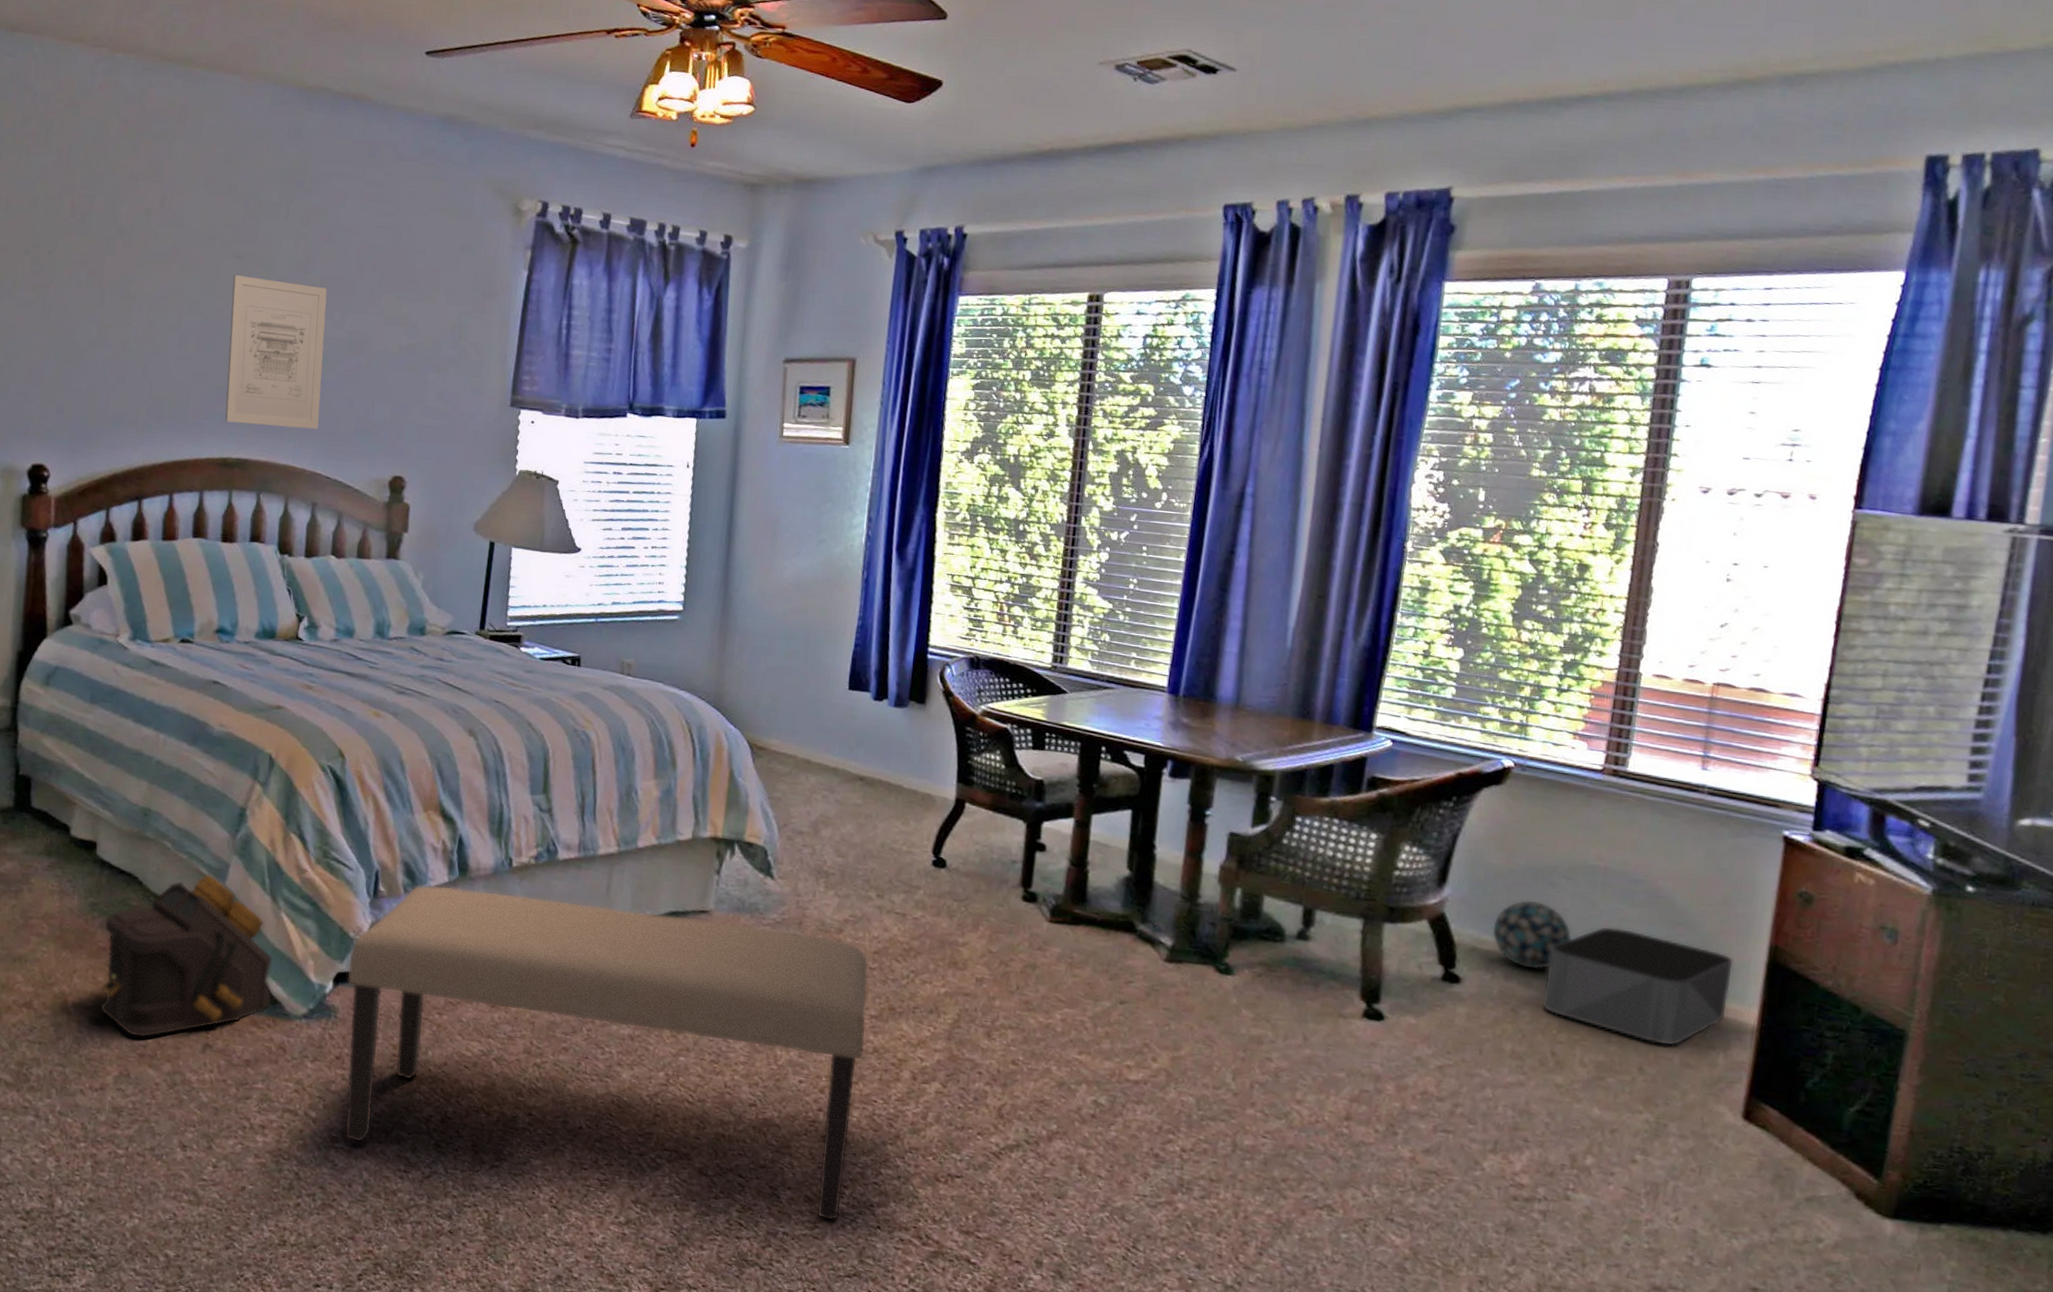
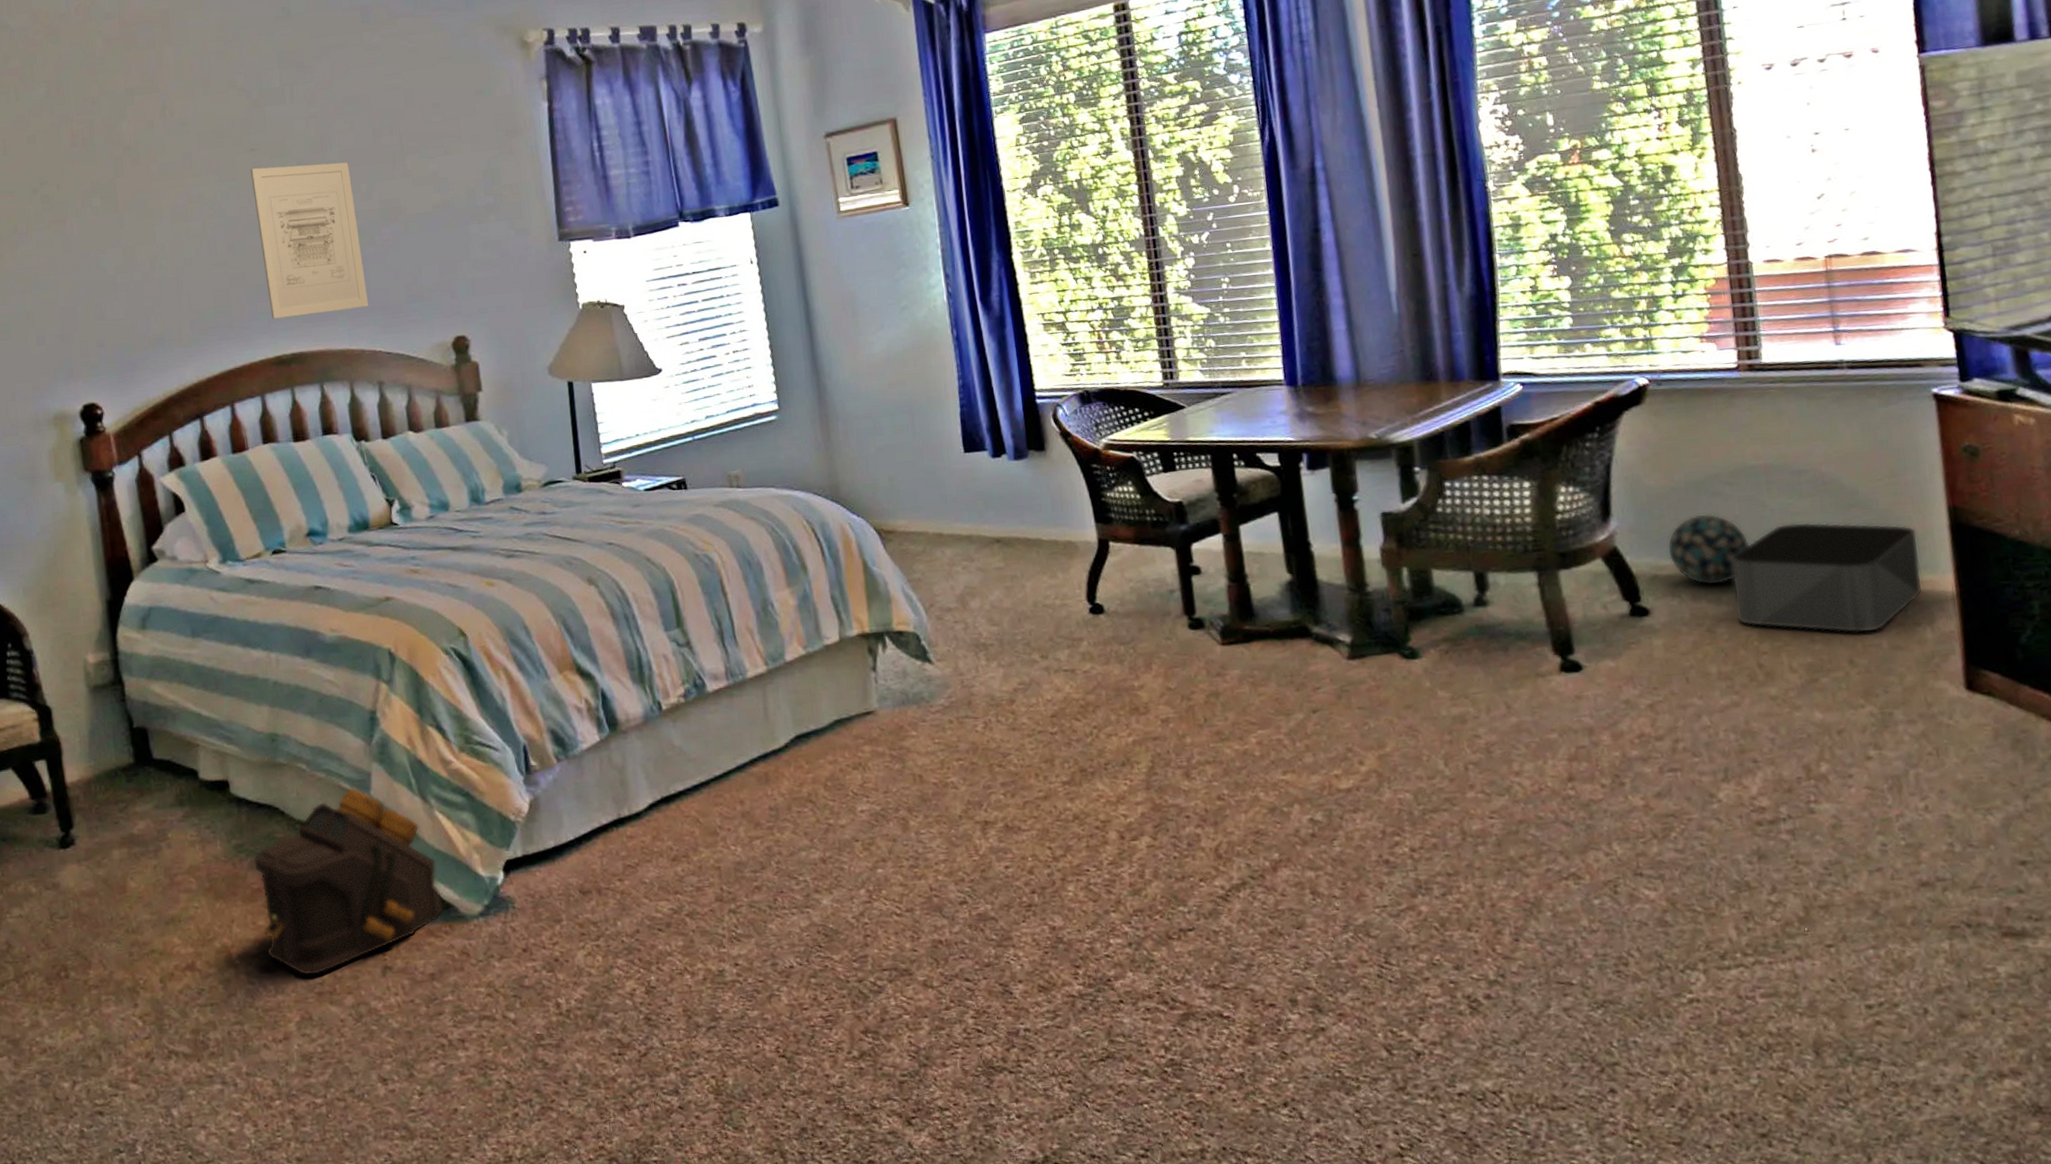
bench: present [344,885,869,1221] -> none [514,710,1079,1035]

